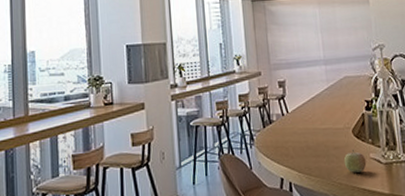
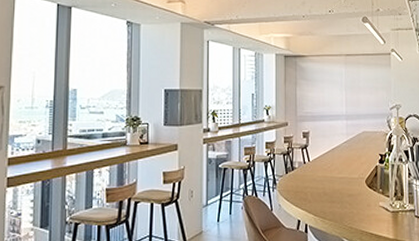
fruit: present [343,150,367,173] -> none [355,198,376,219]

